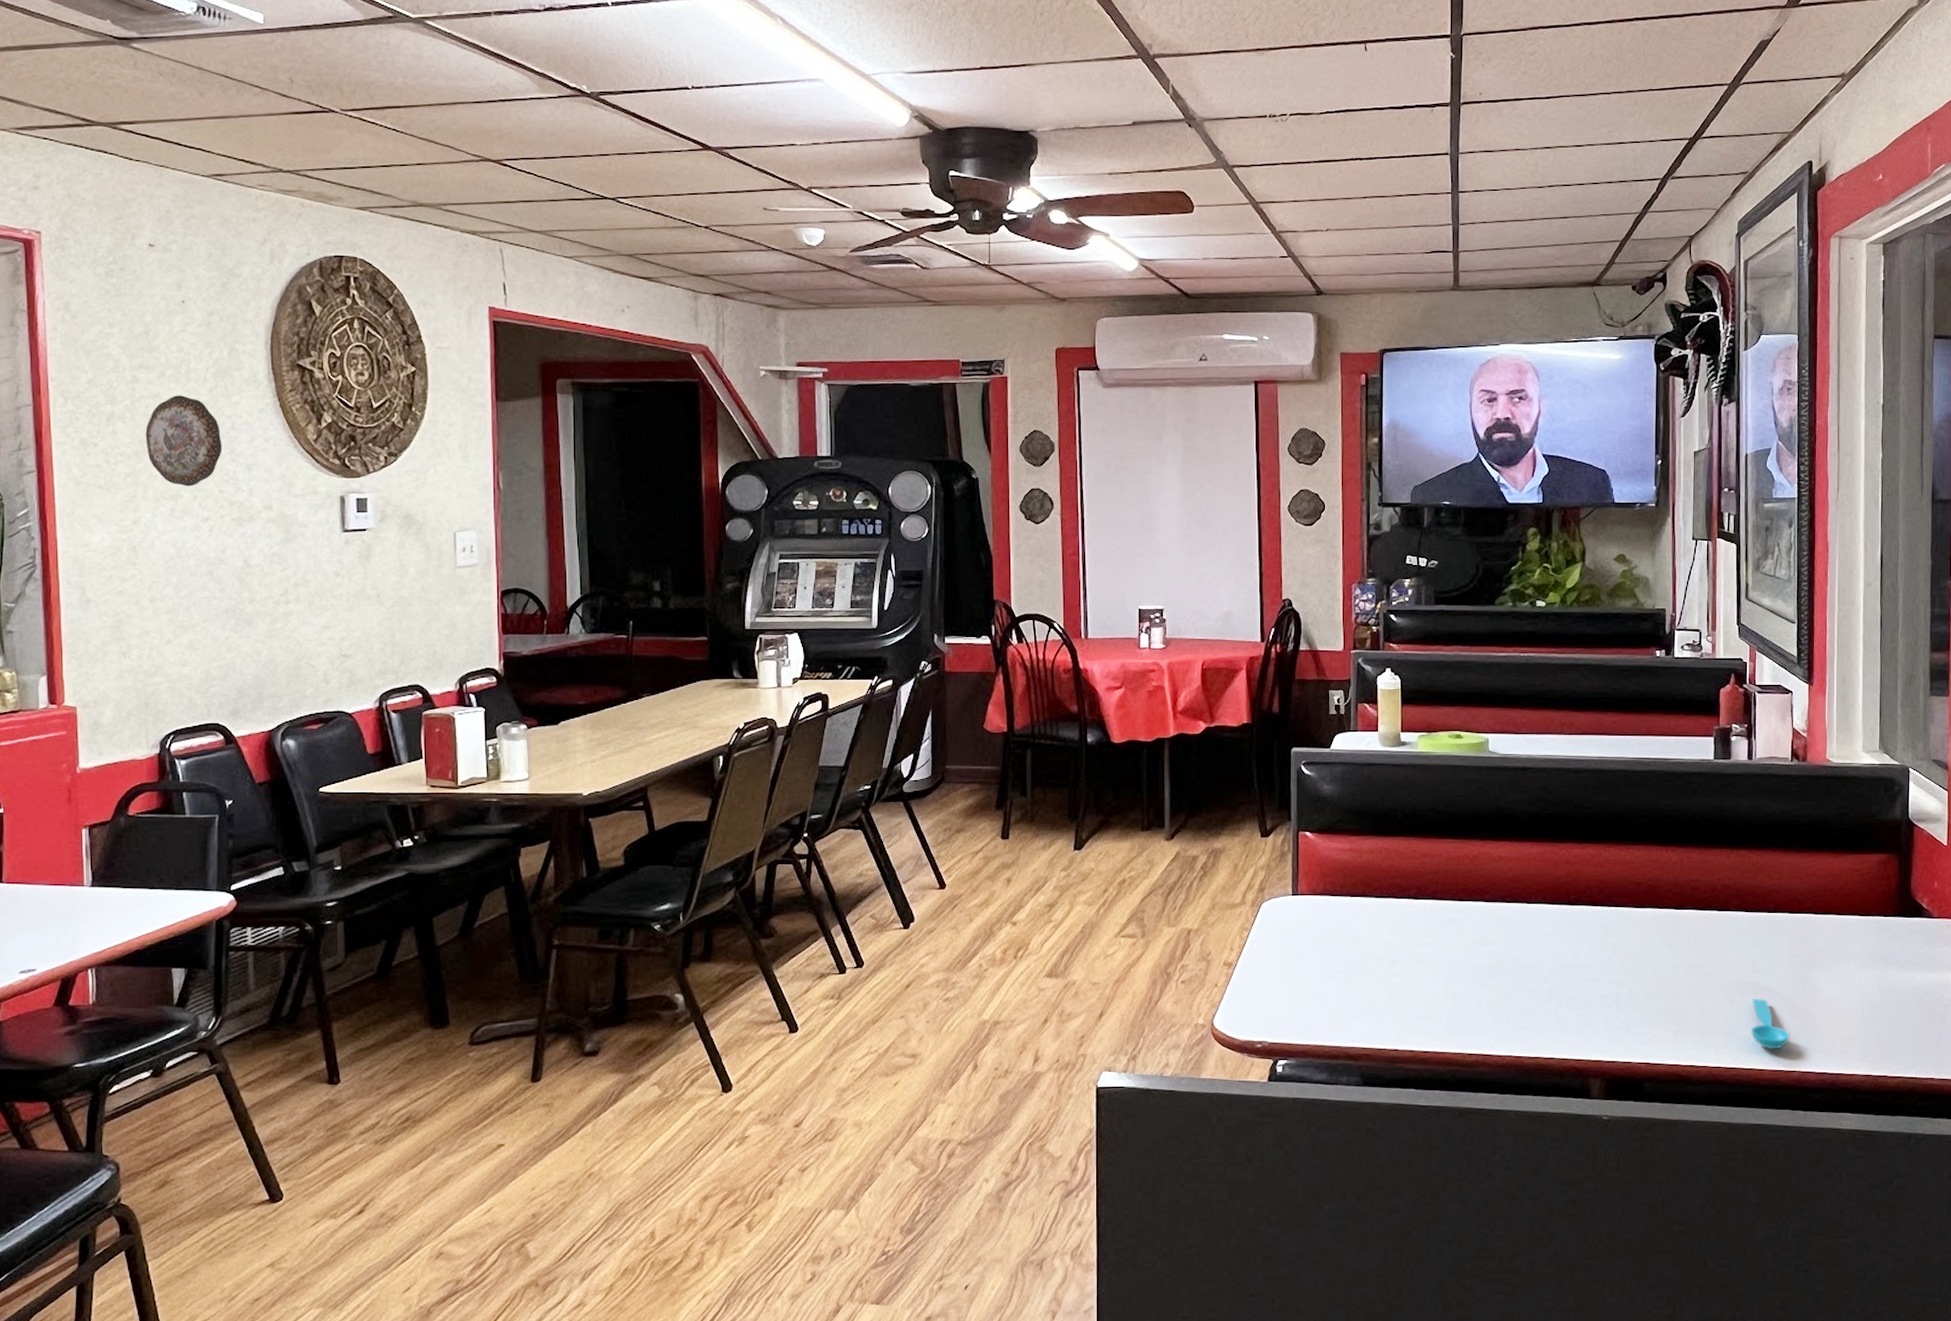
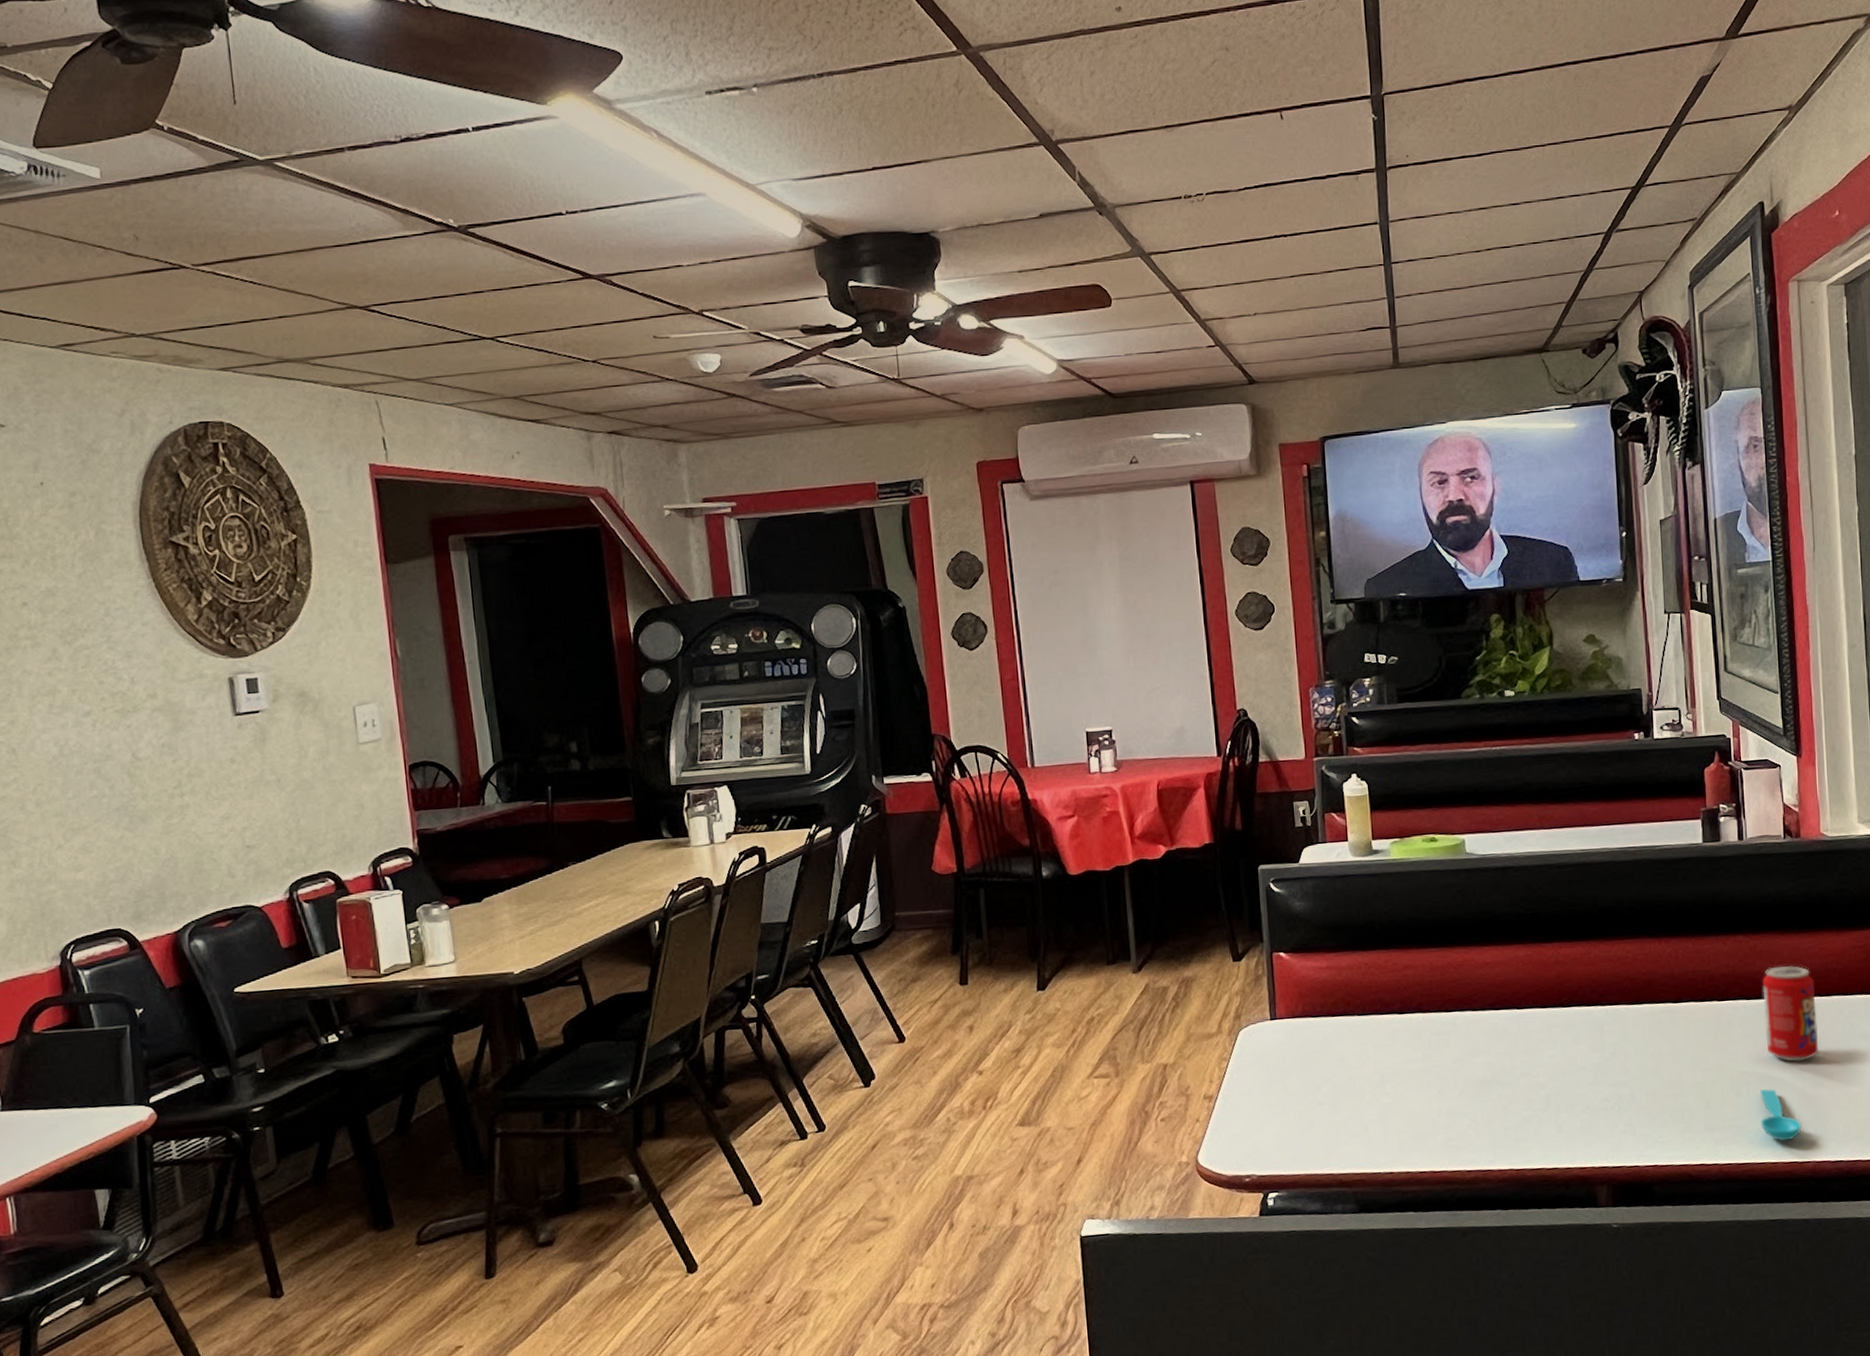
decorative plate: present [145,395,222,487] -> none [14,583,98,681]
beverage can: none [1761,882,1812,975] -> present [1762,966,1819,1062]

